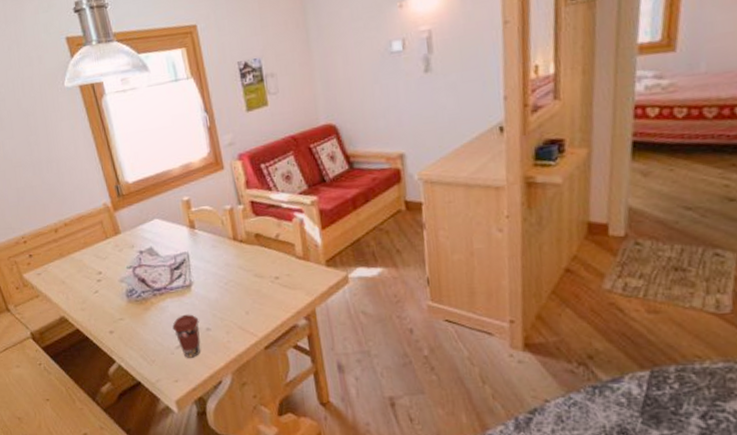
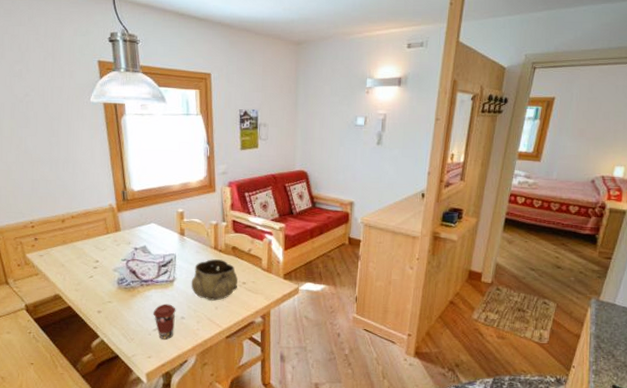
decorative bowl: none [211,252,270,305] -> present [191,259,238,301]

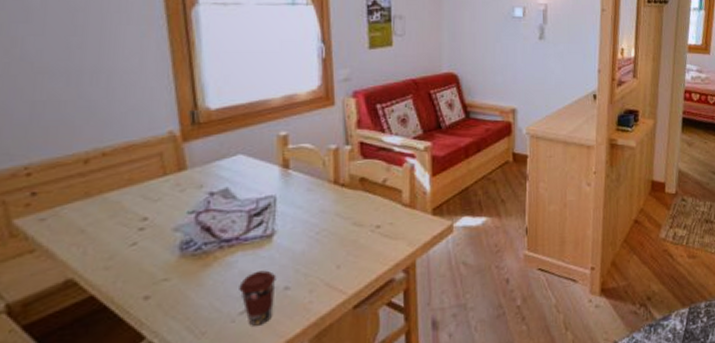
decorative bowl: present [191,259,238,301] -> none [299,197,370,257]

